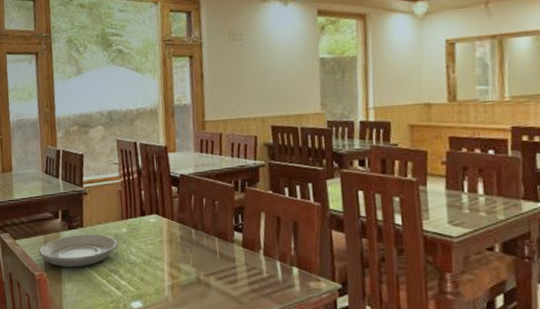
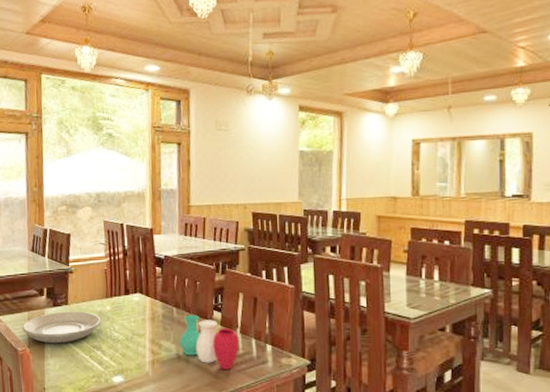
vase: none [199,236,263,294] -> present [179,315,240,369]

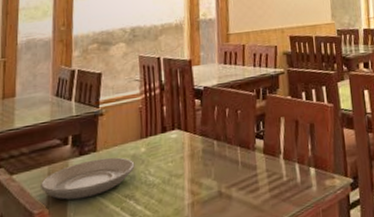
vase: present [179,315,240,369] -> none [220,146,283,201]

